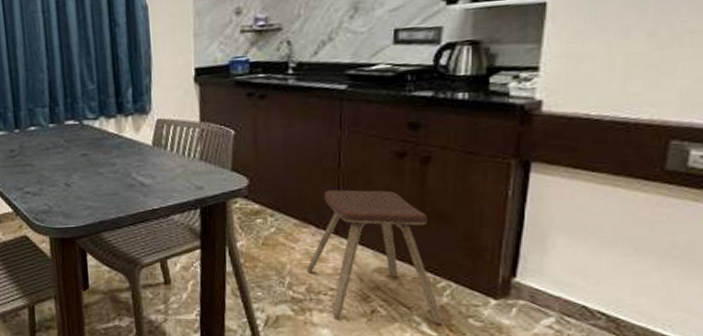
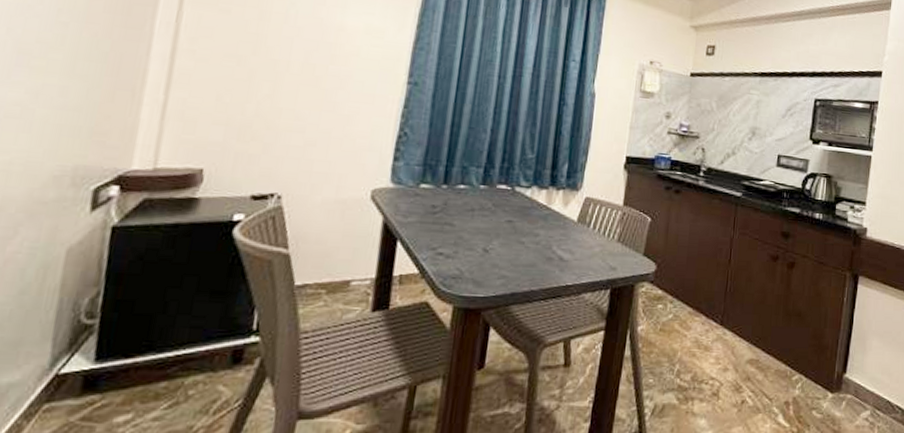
music stool: present [306,189,444,325] -> none [694,283,795,417]

